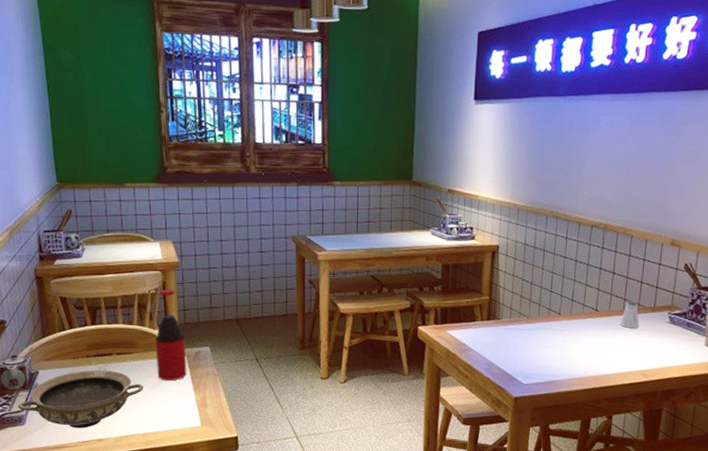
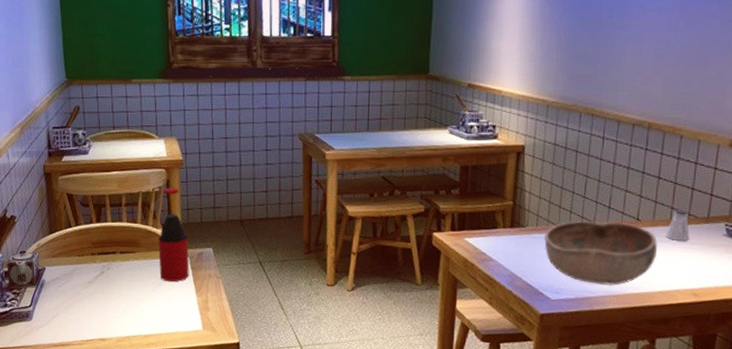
ceramic bowl: present [18,370,143,428] -> none [26,268,146,327]
bowl: none [517,312,613,369] -> present [544,220,657,285]

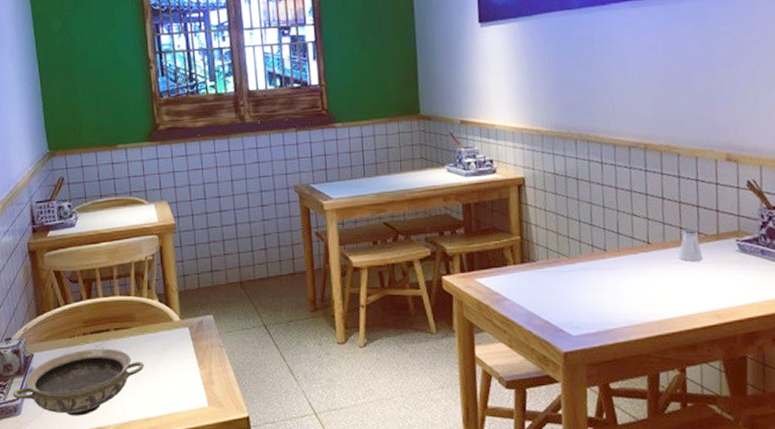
ceramic bowl: none [26,268,146,327] -> present [13,348,144,416]
bottle: present [159,188,189,282] -> none [155,254,190,357]
bowl: present [544,220,657,285] -> none [557,248,673,315]

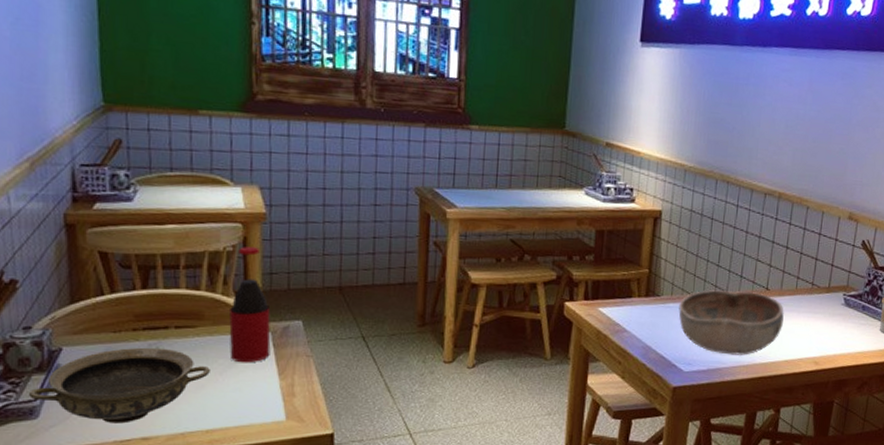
bottle: none [155,254,190,357] -> present [229,246,271,363]
bowl: none [557,248,673,315] -> present [678,289,784,355]
saltshaker: present [679,229,703,261] -> none [792,280,813,310]

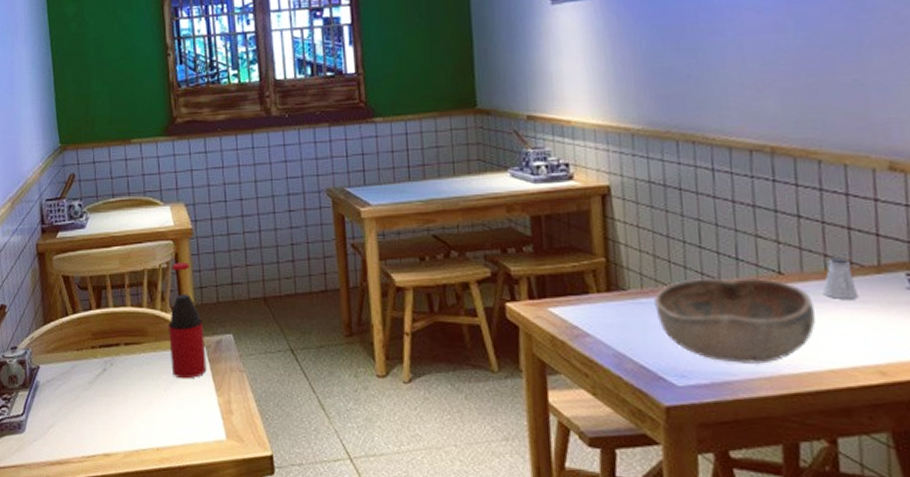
ceramic bowl: present [29,347,210,424] -> none [17,364,156,439]
saltshaker: none [792,280,813,310] -> present [823,257,858,299]

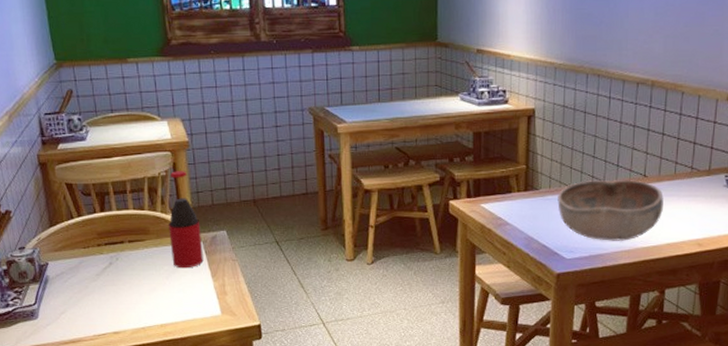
saltshaker: present [823,257,858,299] -> none [671,164,693,194]

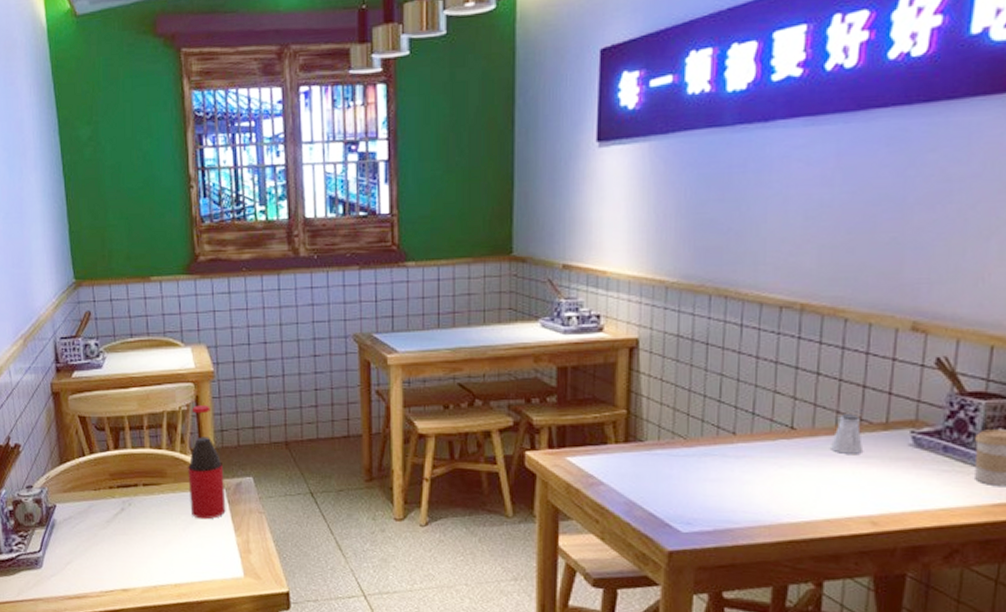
bowl: present [557,179,664,241] -> none [669,430,820,513]
saltshaker: none [671,164,693,194] -> present [831,414,863,454]

